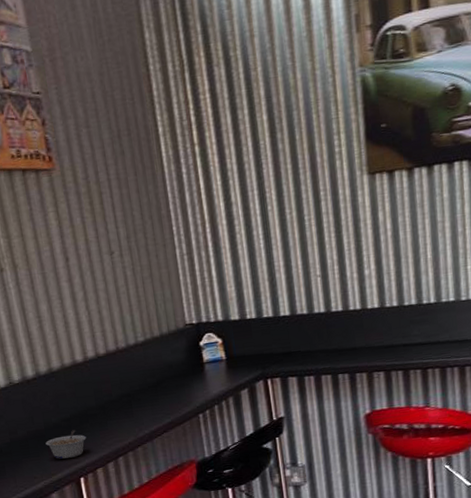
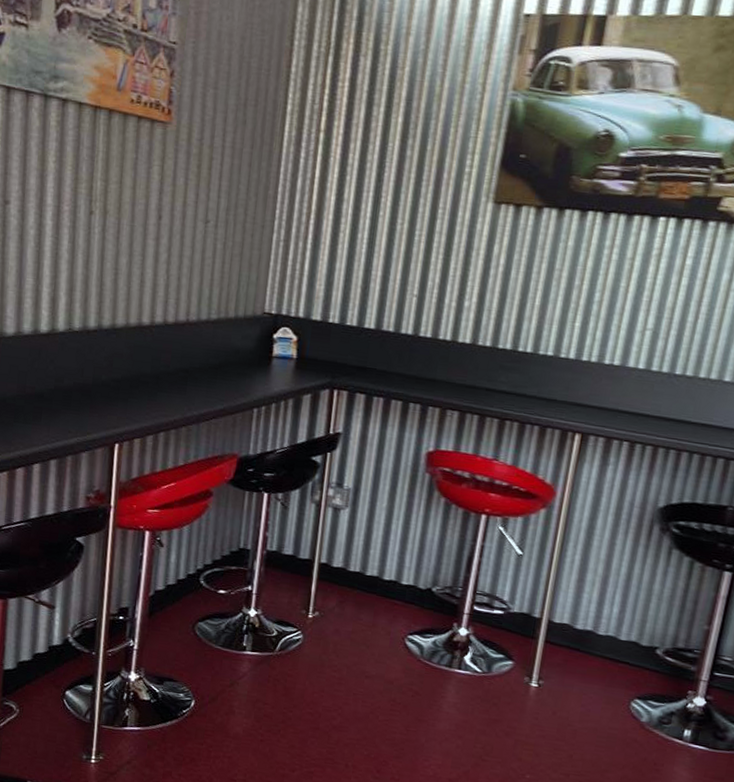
legume: present [45,430,87,459] -> none [89,392,133,421]

